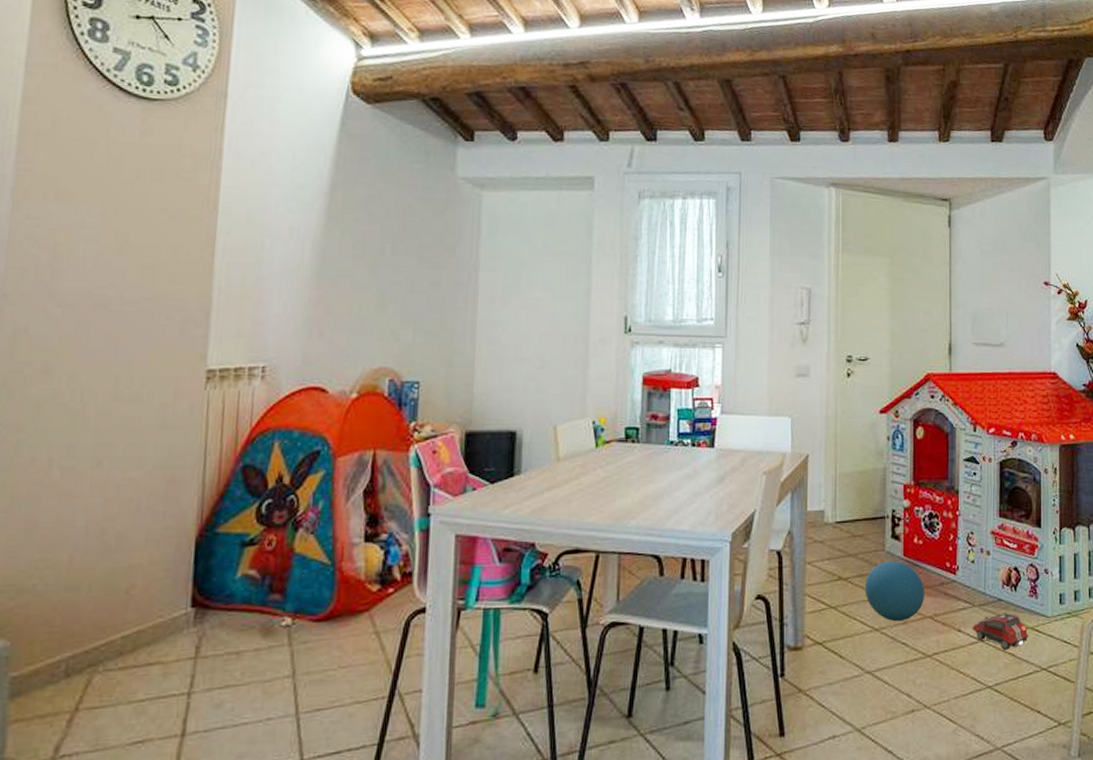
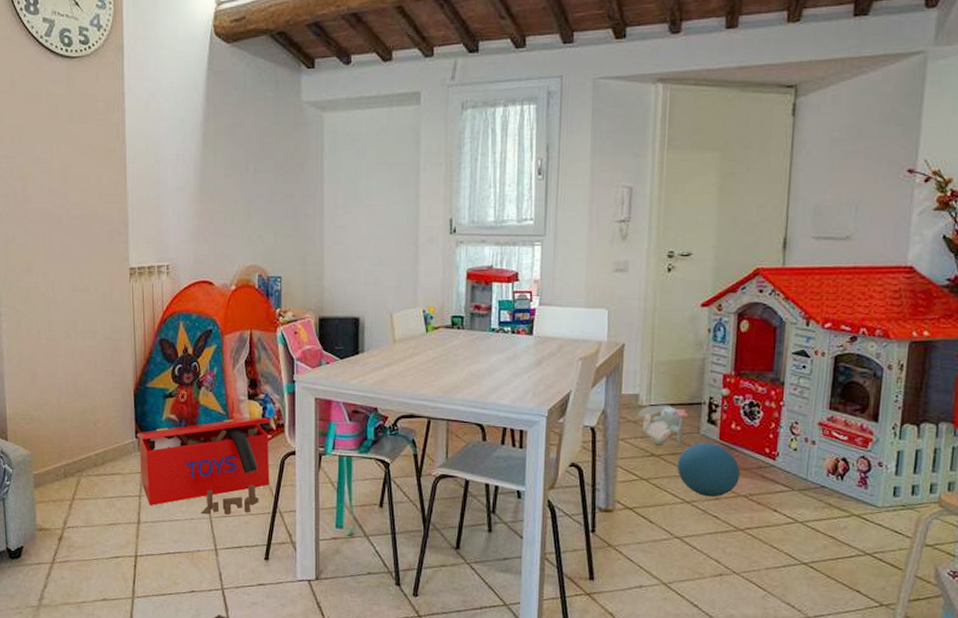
toy: none [193,565,396,711] -> present [137,417,276,516]
stuffed animal: none [823,521,874,568] -> present [637,405,689,448]
toy truck: present [971,613,1029,650] -> none [788,499,854,533]

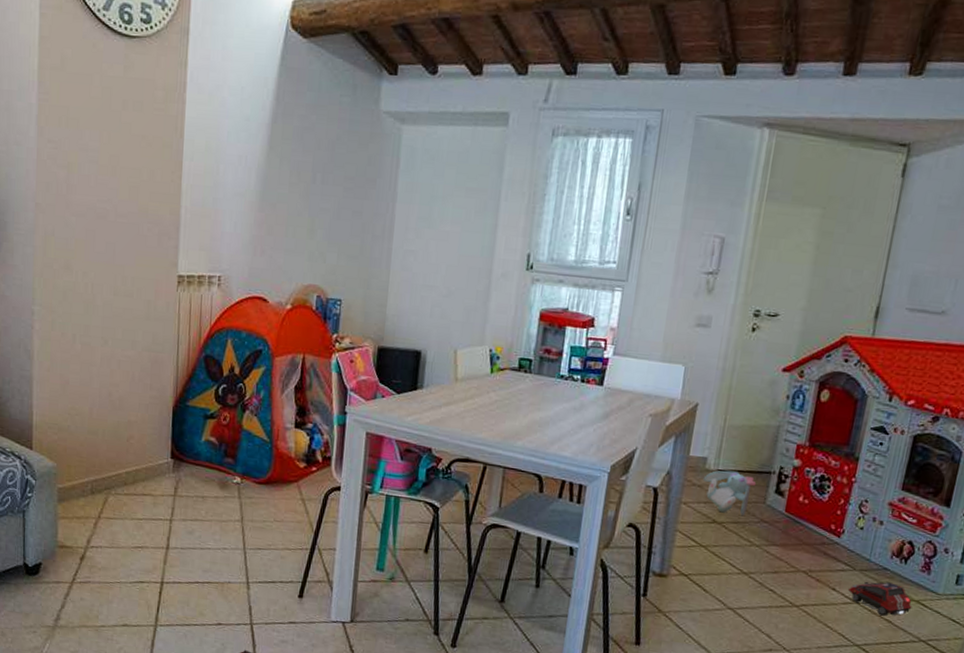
toy: present [137,417,276,516] -> none [172,446,317,549]
ball: present [677,443,741,497] -> none [738,513,803,571]
toy truck: none [788,499,854,533] -> present [847,581,912,616]

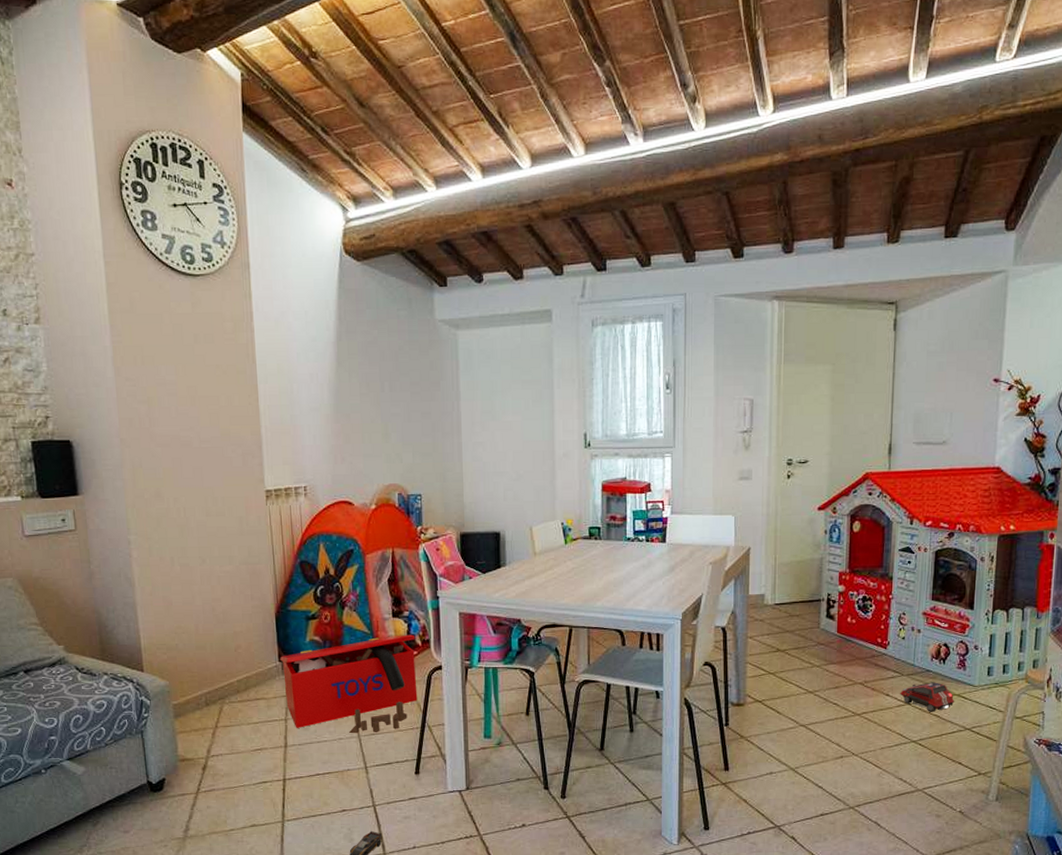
toy: none [172,446,317,549] -> present [280,634,424,734]
stuffed animal: present [703,470,757,517] -> none [763,603,810,642]

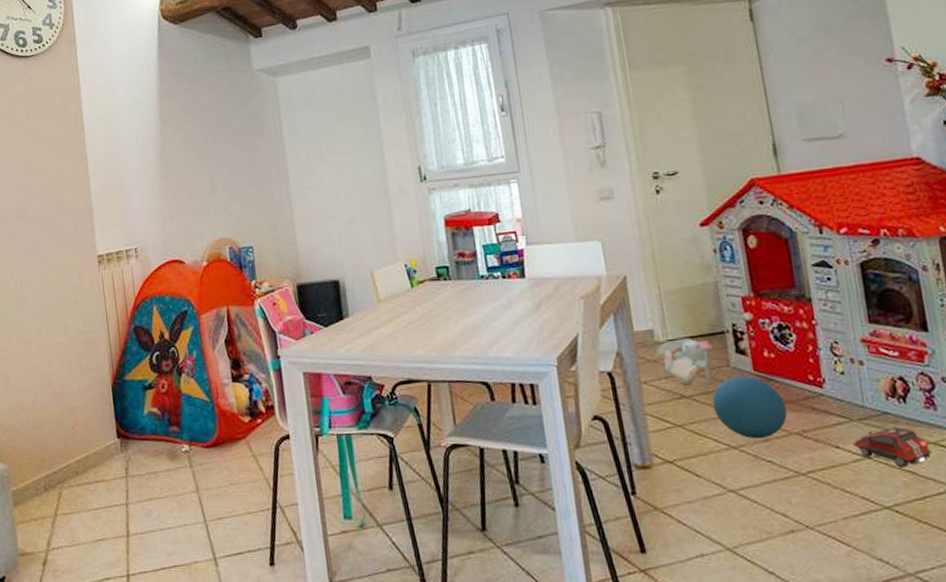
toy: present [280,634,424,734] -> none [118,400,273,519]
stuffed animal: none [763,603,810,642] -> present [656,338,714,385]
ball: none [800,637,857,686] -> present [712,376,788,439]

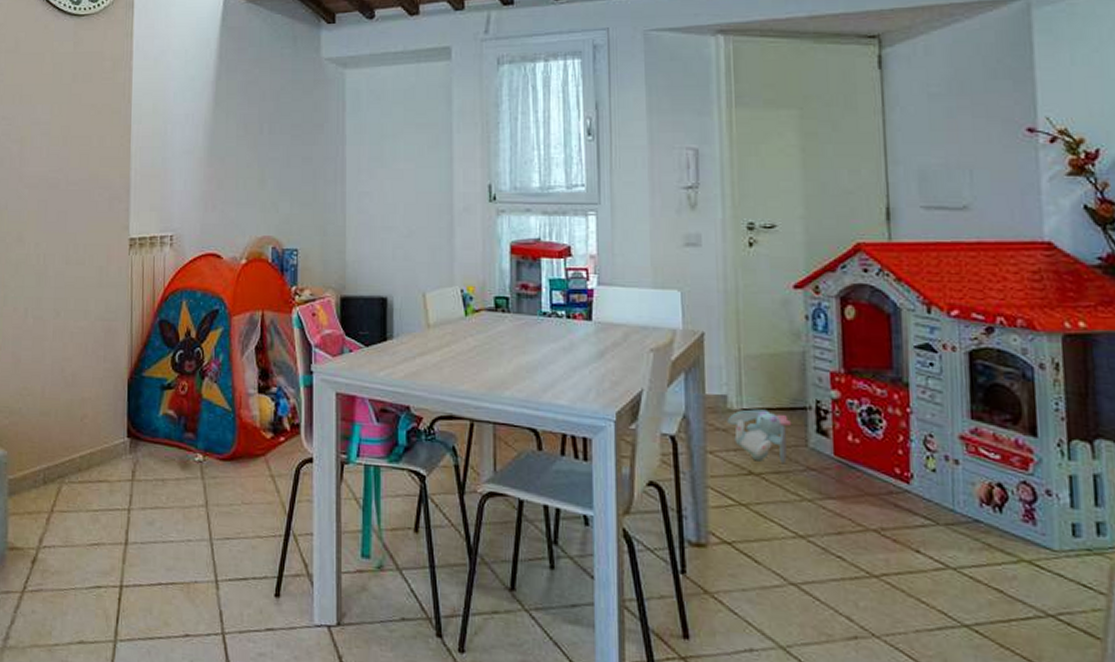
ball: present [712,376,788,439] -> none [783,459,867,531]
toy truck: present [852,427,932,468] -> none [935,538,1025,584]

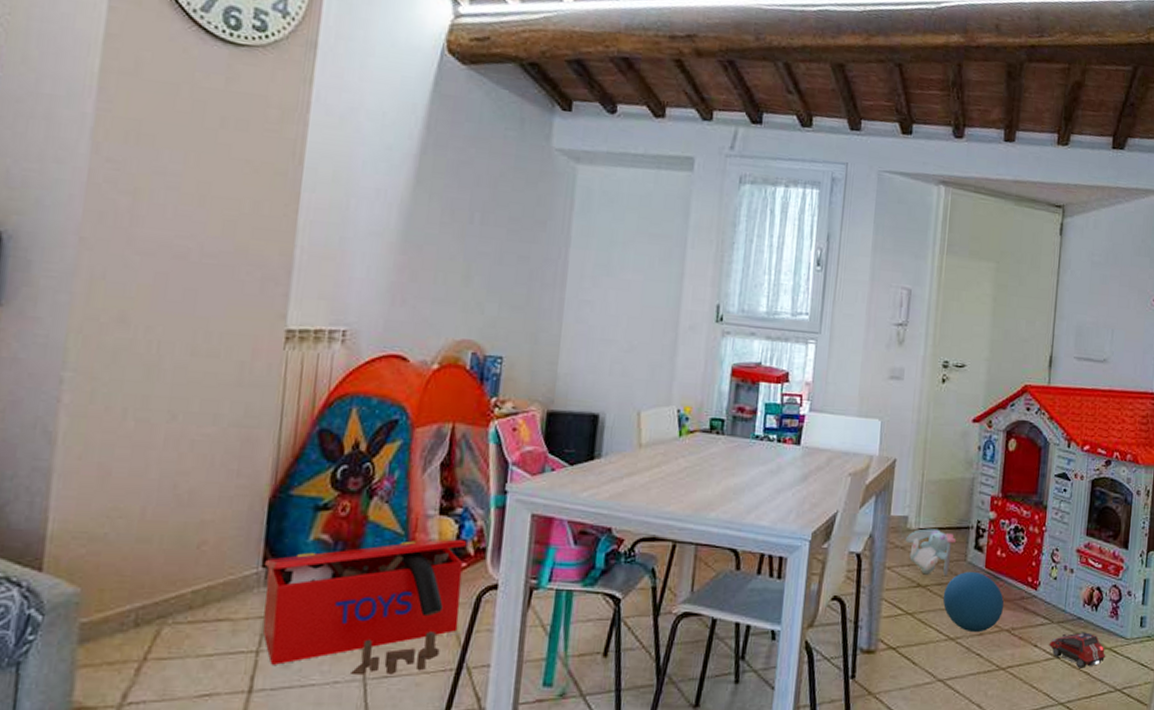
toy: none [129,415,290,538] -> present [262,538,467,676]
ball: none [783,459,867,531] -> present [943,572,1004,633]
toy truck: none [935,538,1025,584] -> present [1048,632,1106,669]

